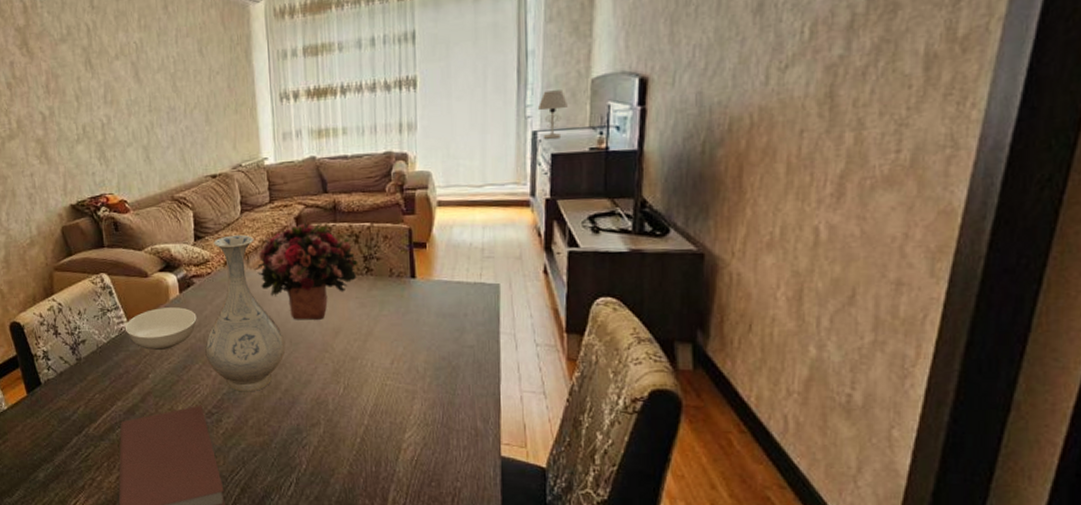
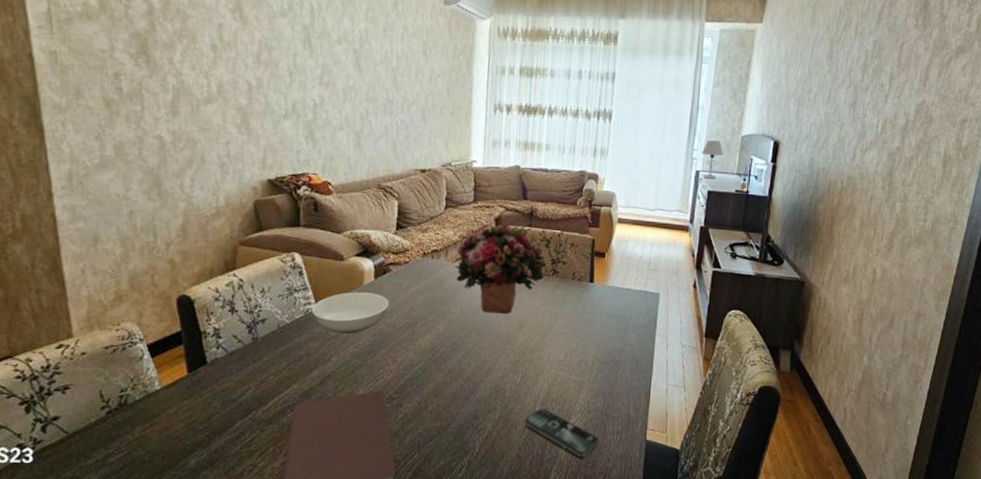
vase: present [205,234,286,392] -> none [393,228,473,379]
mobile phone: none [354,422,442,477] -> present [525,409,599,459]

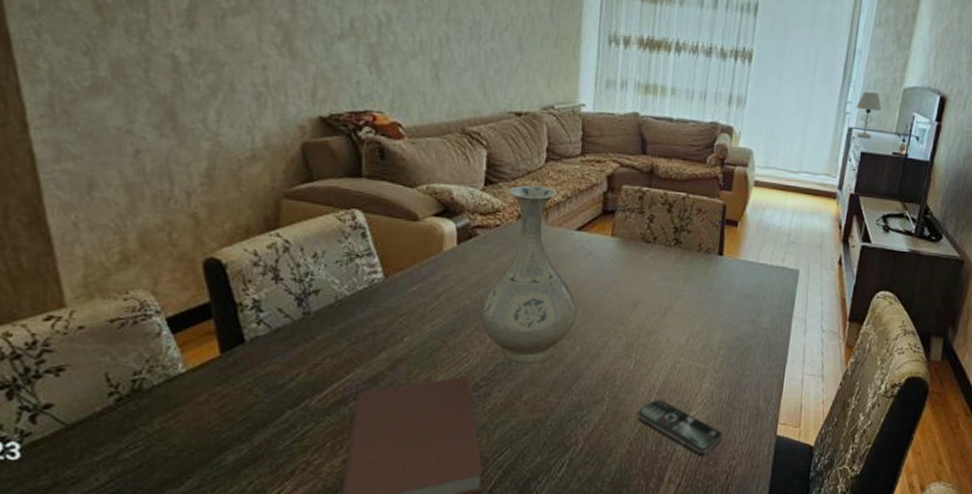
bowl: present [311,292,389,335] -> none [378,259,476,311]
vase: none [393,228,473,379] -> present [480,185,578,364]
bouquet: present [452,222,547,314] -> none [553,181,668,290]

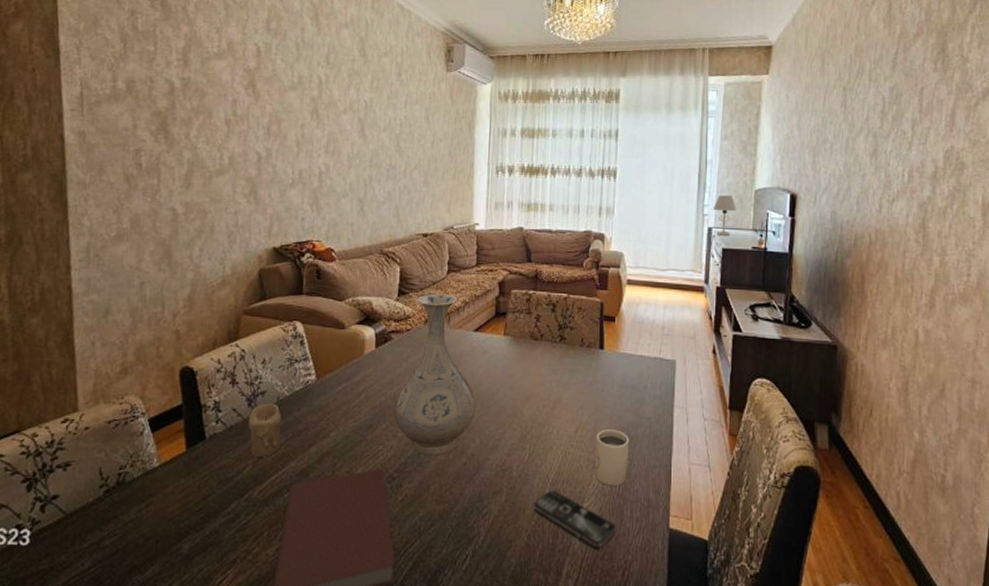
candle: none [298,303,342,363] -> present [247,403,282,457]
mug: none [704,339,744,395] -> present [594,429,630,486]

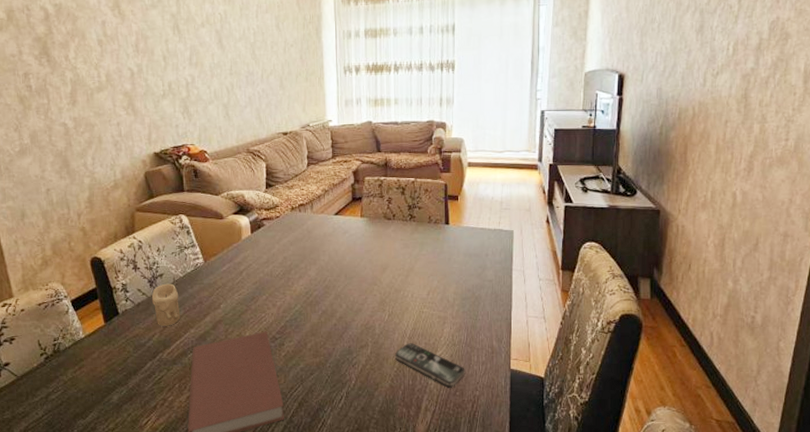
vase: present [394,293,477,456] -> none [272,184,341,320]
mug: present [594,429,630,486] -> none [444,291,475,337]
table lamp: present [712,195,736,236] -> none [545,79,567,117]

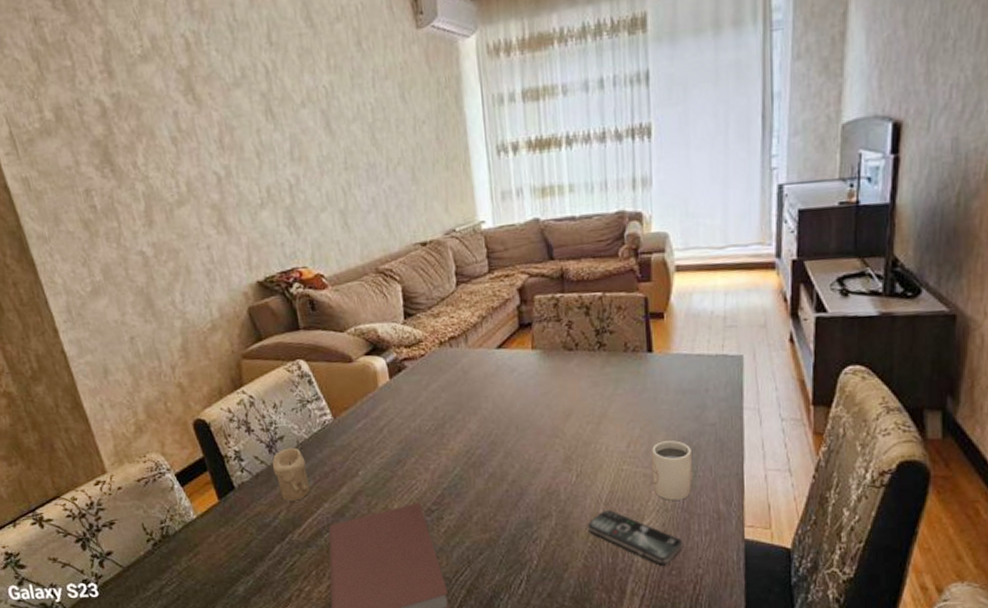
mug: none [444,291,475,337] -> present [651,440,694,500]

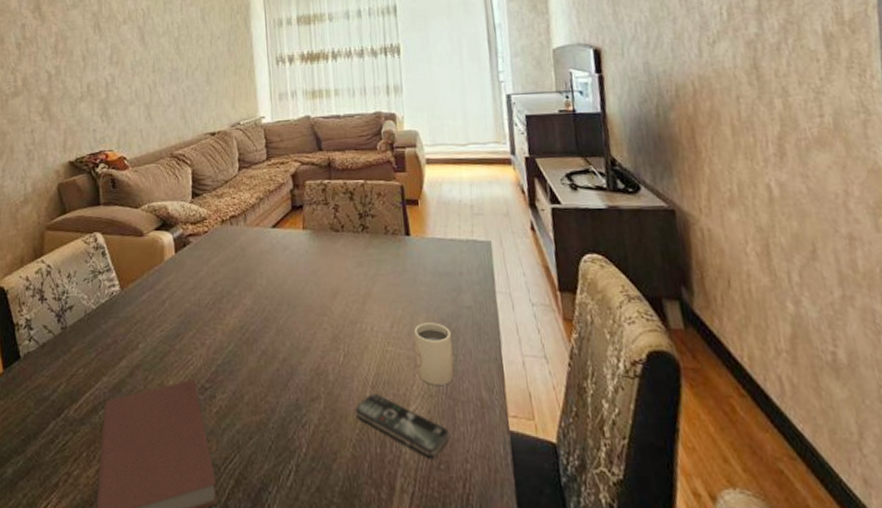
candle: present [272,447,311,501] -> none [58,318,92,373]

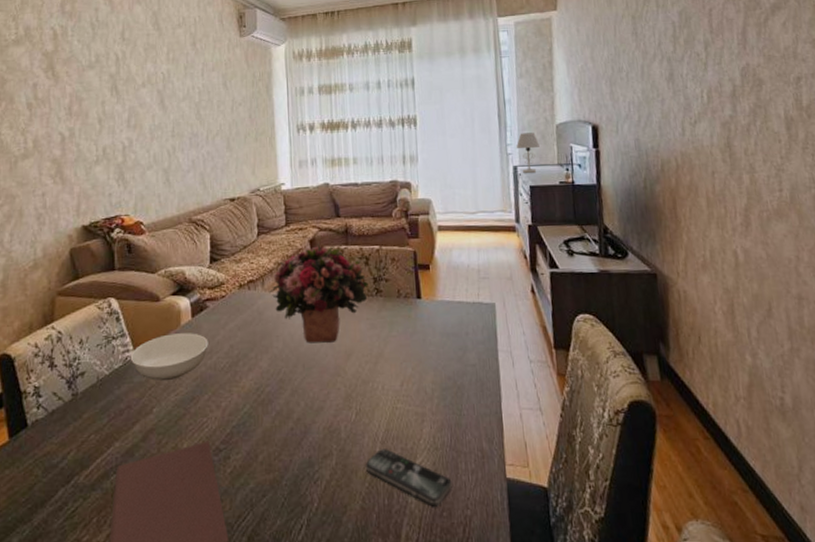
bowl: none [116,268,192,317] -> present [130,333,208,381]
bouquet: none [252,178,354,281] -> present [269,243,368,343]
mug: present [413,322,455,385] -> none [422,380,459,439]
table lamp: none [508,58,535,102] -> present [516,132,540,173]

